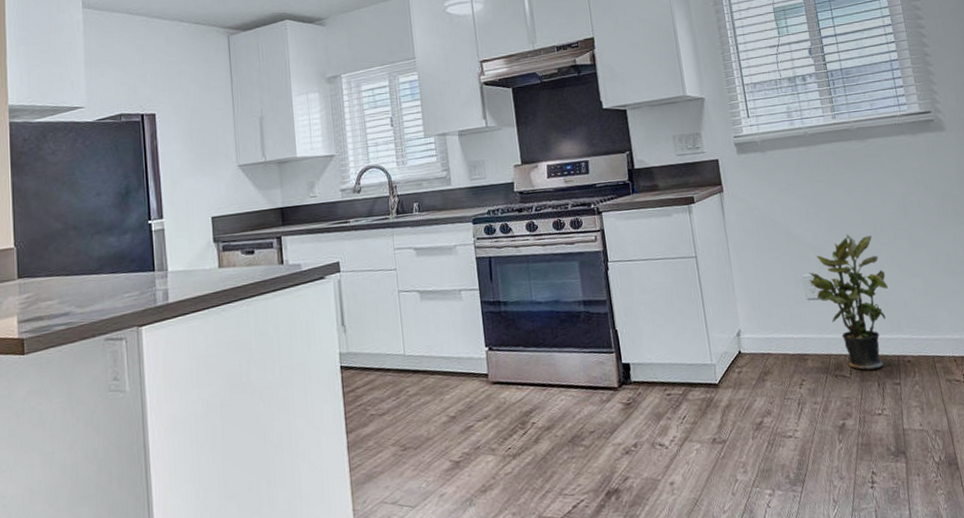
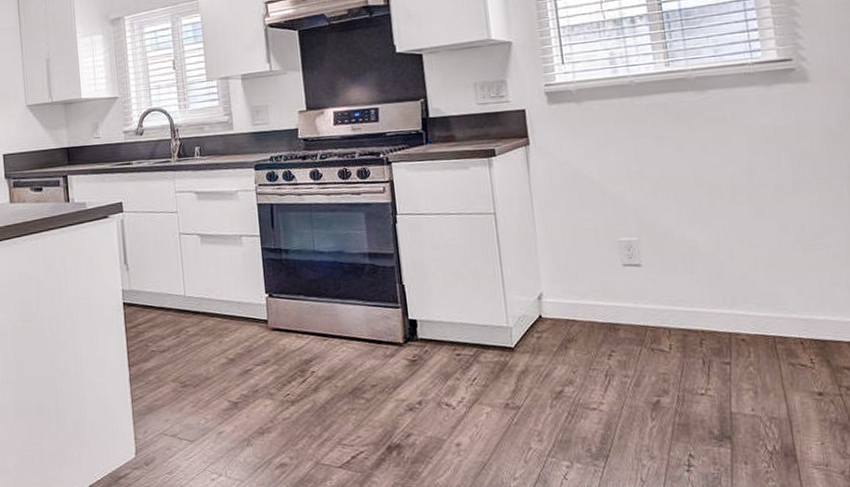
potted plant: present [809,234,888,371] -> none [626,196,722,346]

